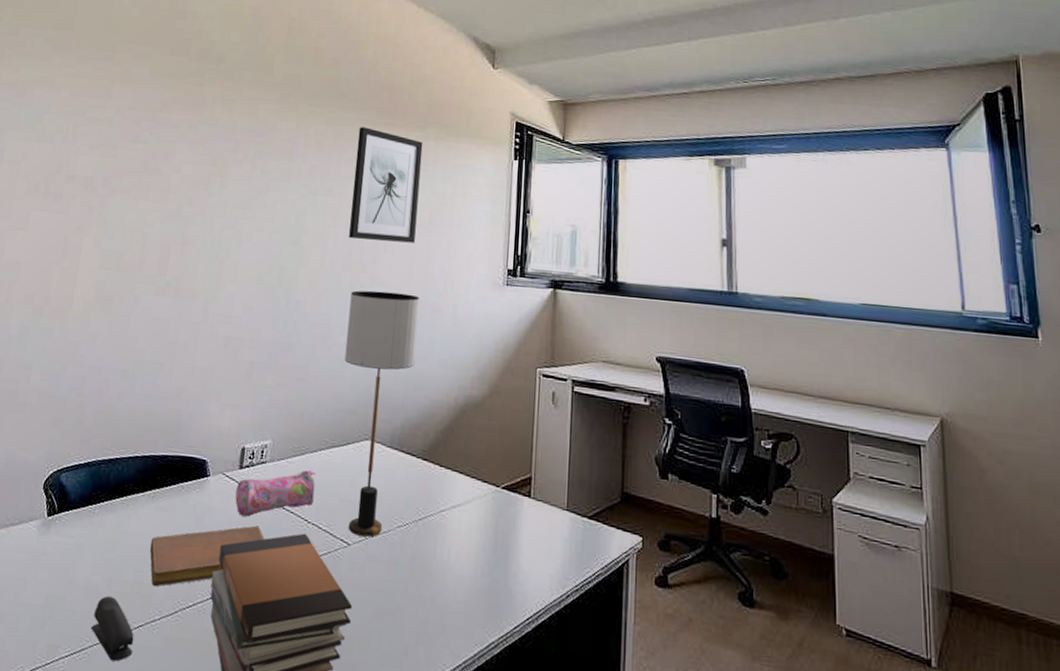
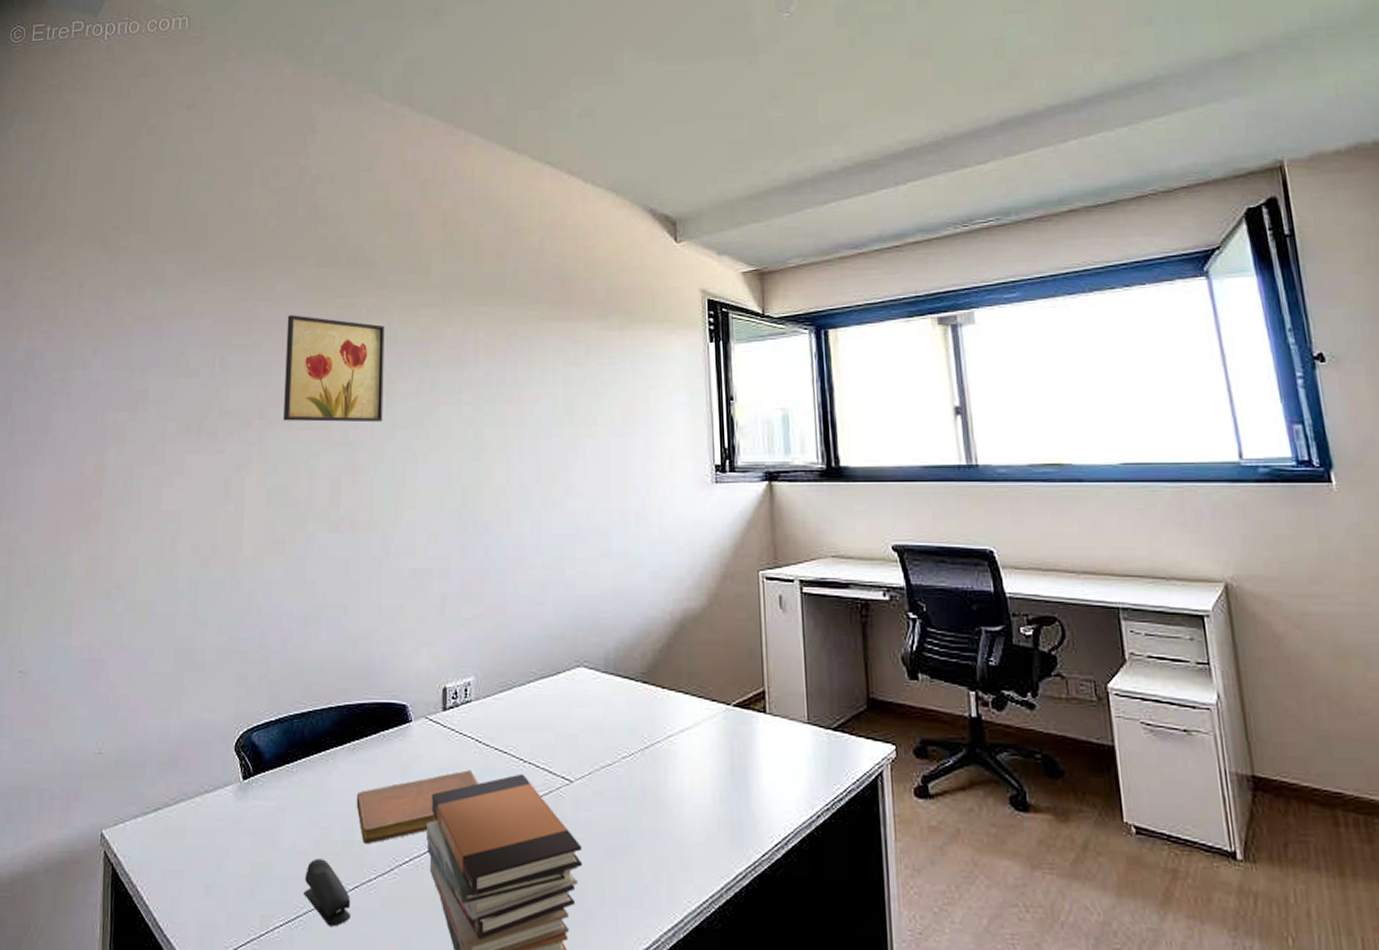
wall art: none [125,96,227,201] -> present [283,315,385,423]
pencil case: present [235,469,316,517] -> none [442,704,527,761]
table lamp: present [344,290,420,537] -> none [544,503,622,771]
wall art: present [348,127,423,243] -> none [533,323,608,449]

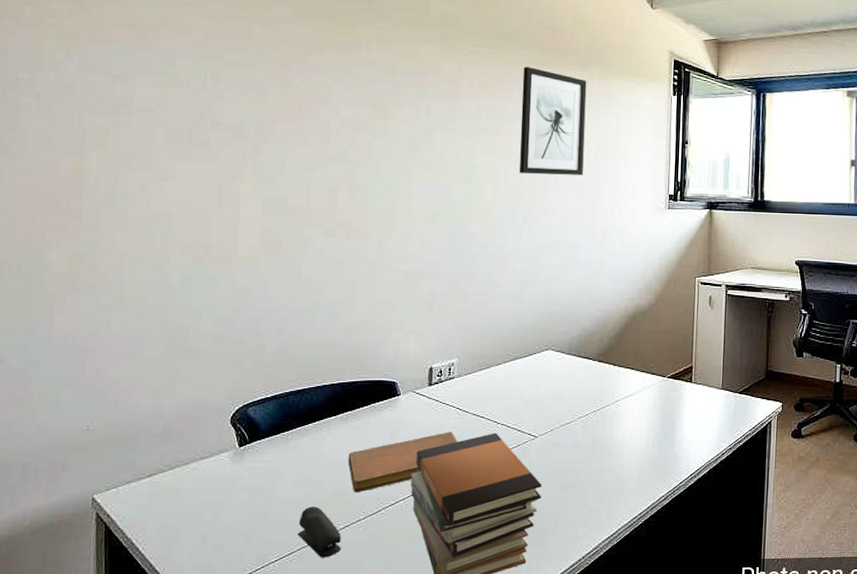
wall art: present [283,315,385,423] -> none [280,37,384,143]
wall art: none [533,323,608,449] -> present [519,67,587,176]

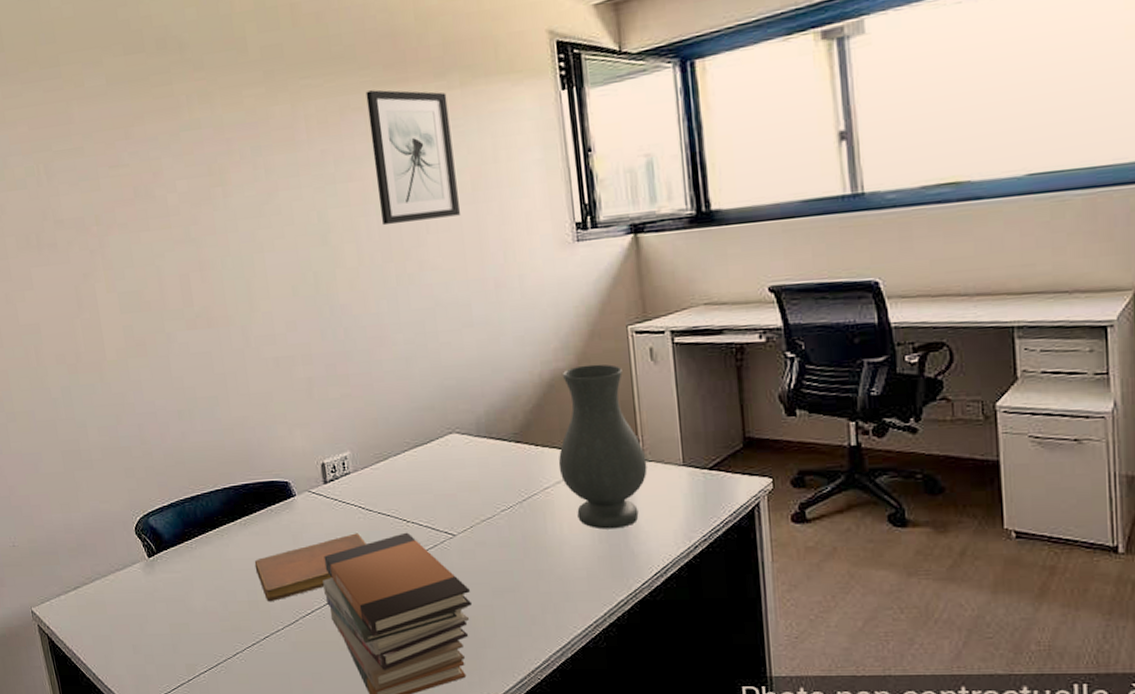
stapler: present [297,506,341,558] -> none [219,616,266,669]
vase: none [629,304,696,437] -> present [558,364,648,530]

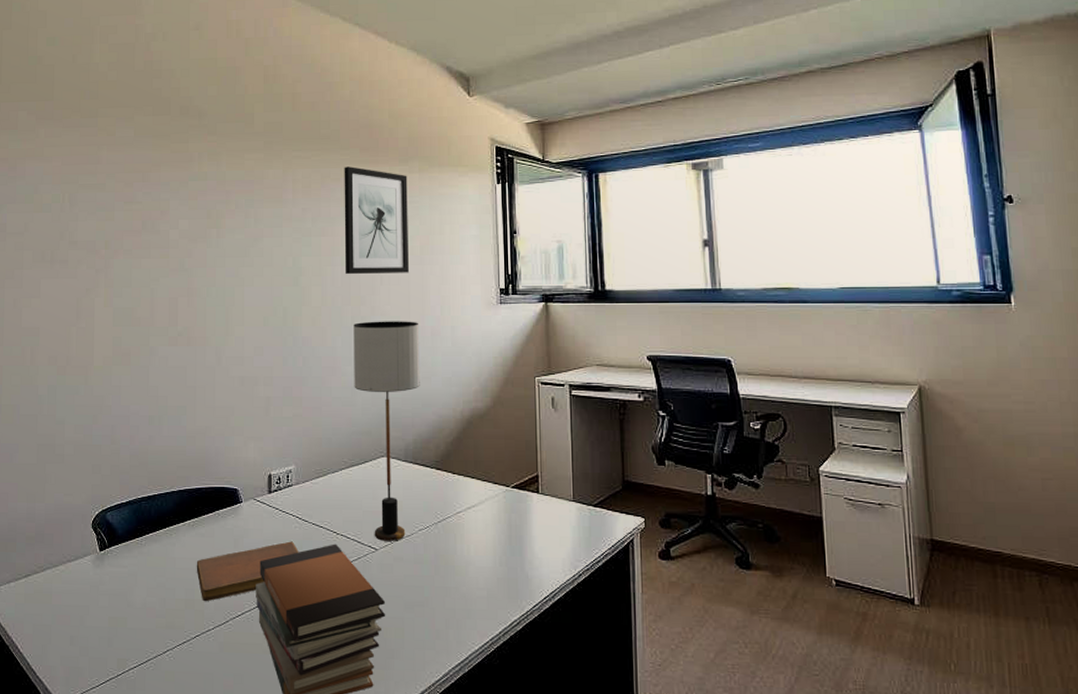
table lamp: none [399,273,487,526] -> present [353,321,420,541]
vase: present [558,364,648,530] -> none [470,407,544,554]

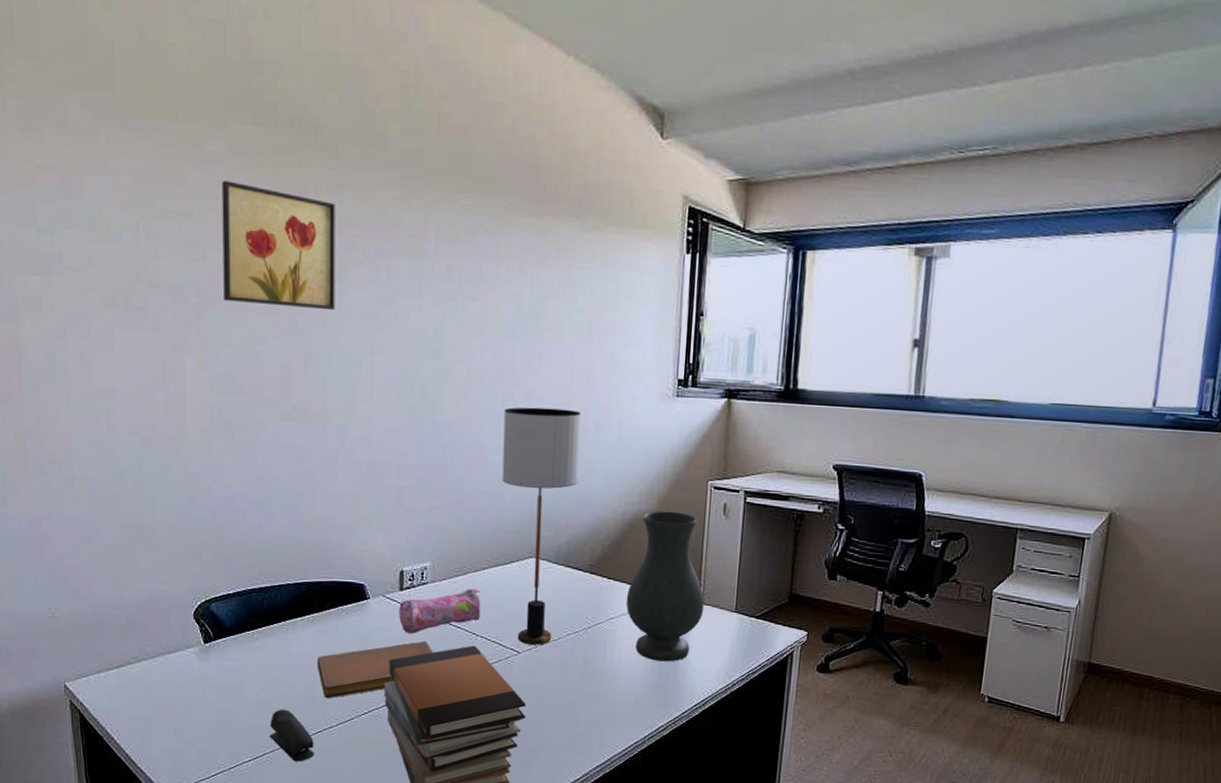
wall art: none [127,158,214,252] -> present [221,180,336,311]
stapler: none [153,613,193,668] -> present [269,709,314,762]
pencil case: none [268,488,340,534] -> present [399,588,481,634]
wall art: present [344,166,409,275] -> none [497,216,579,354]
vase: none [470,407,544,554] -> present [626,511,705,662]

